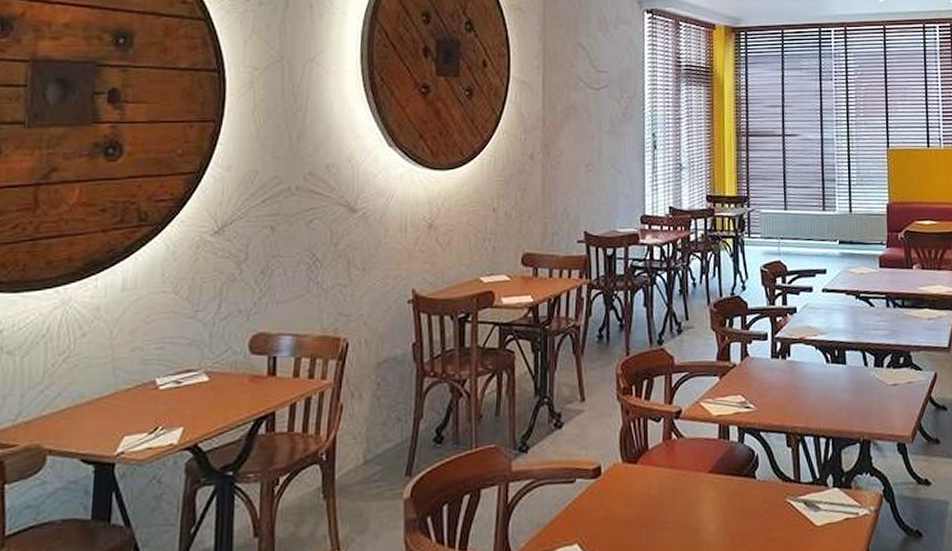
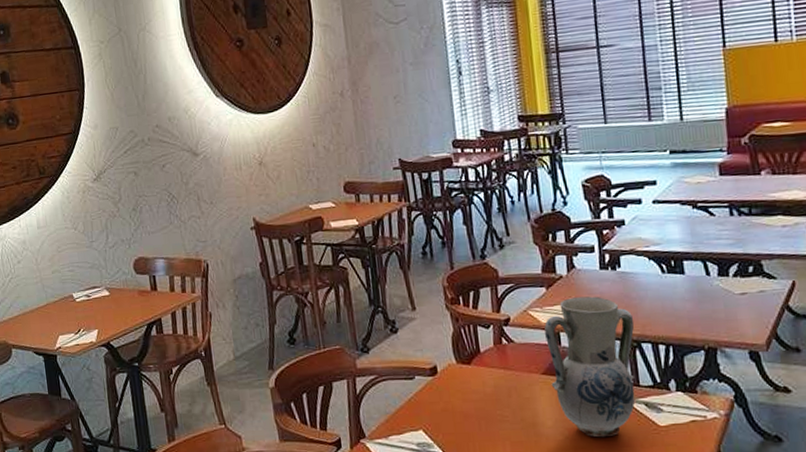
vase: none [715,386,799,542] -> present [544,296,636,438]

